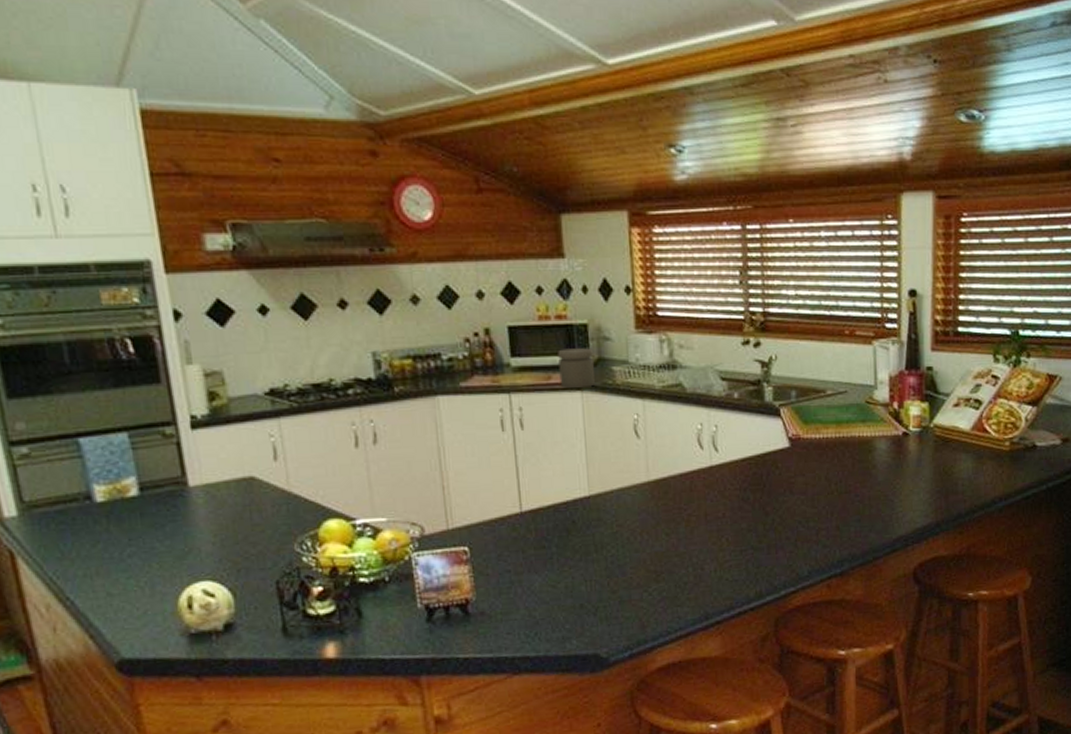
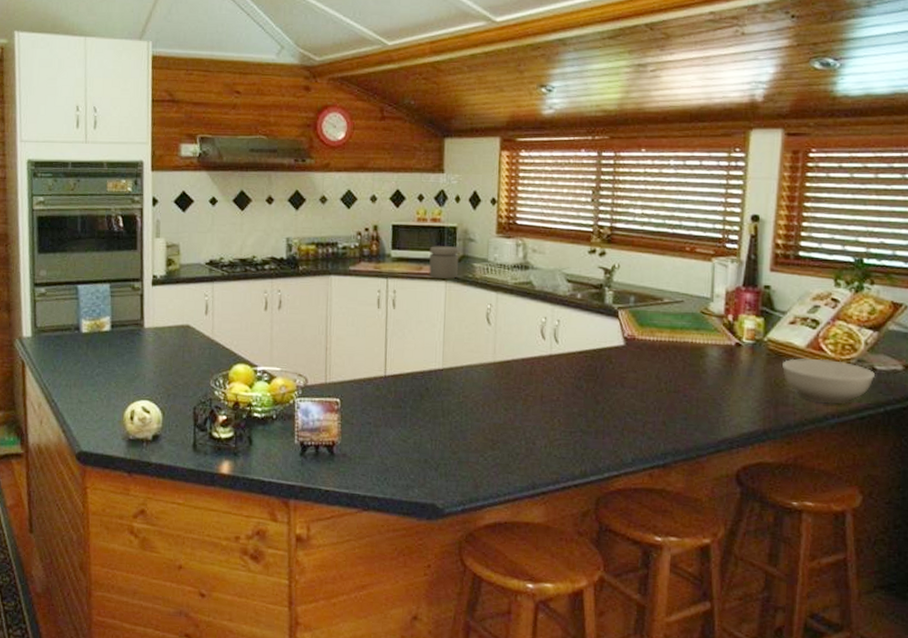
bowl: none [950,440,1037,487] -> present [782,358,876,405]

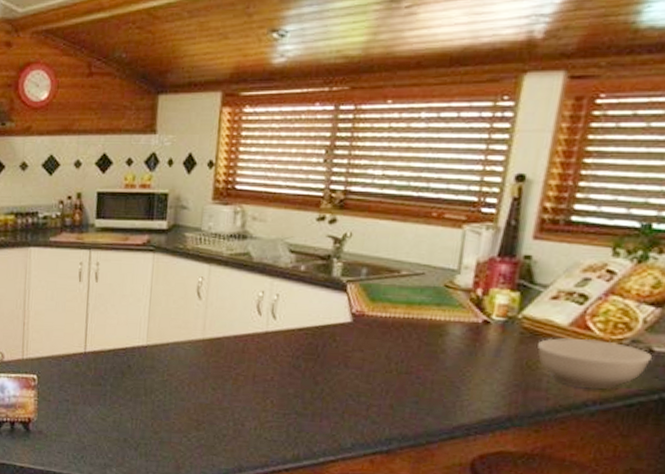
jar: present [429,246,459,280] -> none [135,214,169,251]

